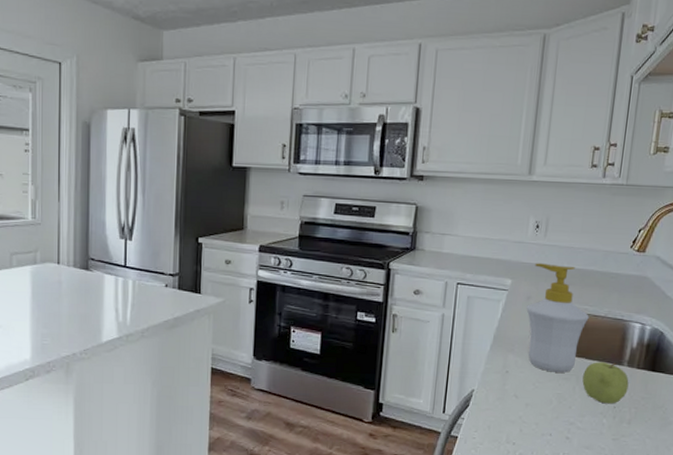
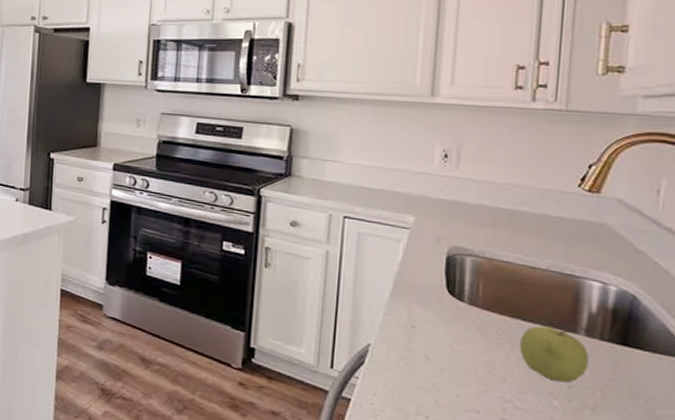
soap bottle: present [526,263,589,373] -> none [436,199,524,336]

